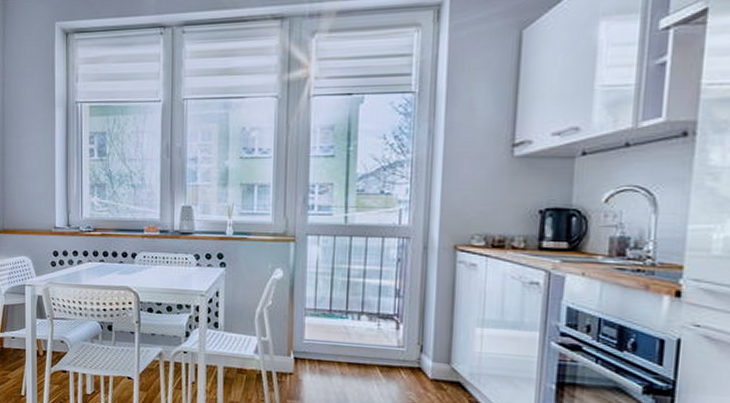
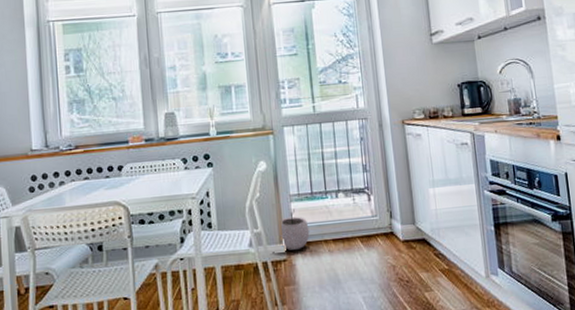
plant pot: none [290,323,322,367] -> present [280,208,310,251]

